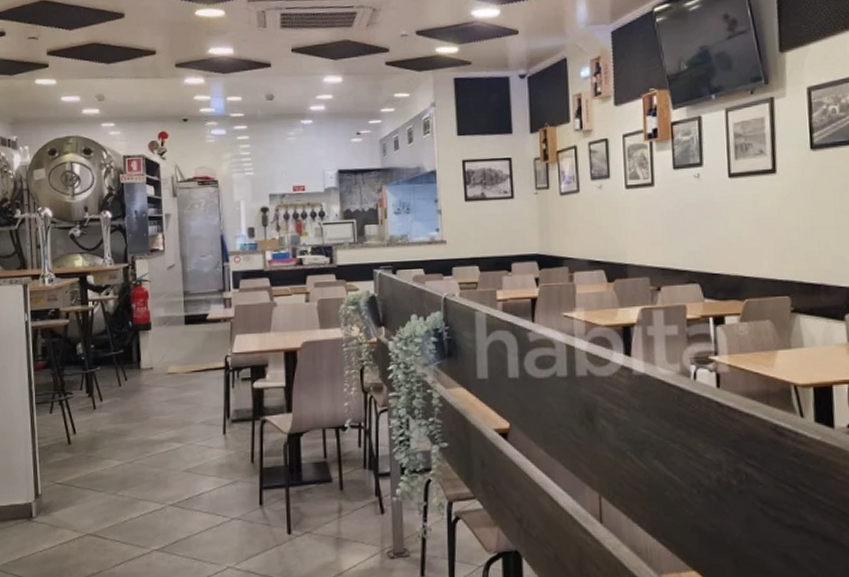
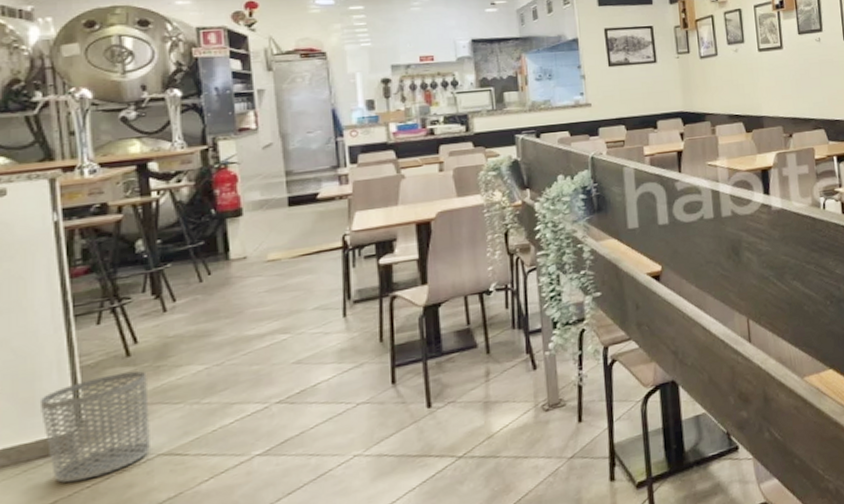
waste bin: none [12,457,82,545] -> present [39,370,150,483]

